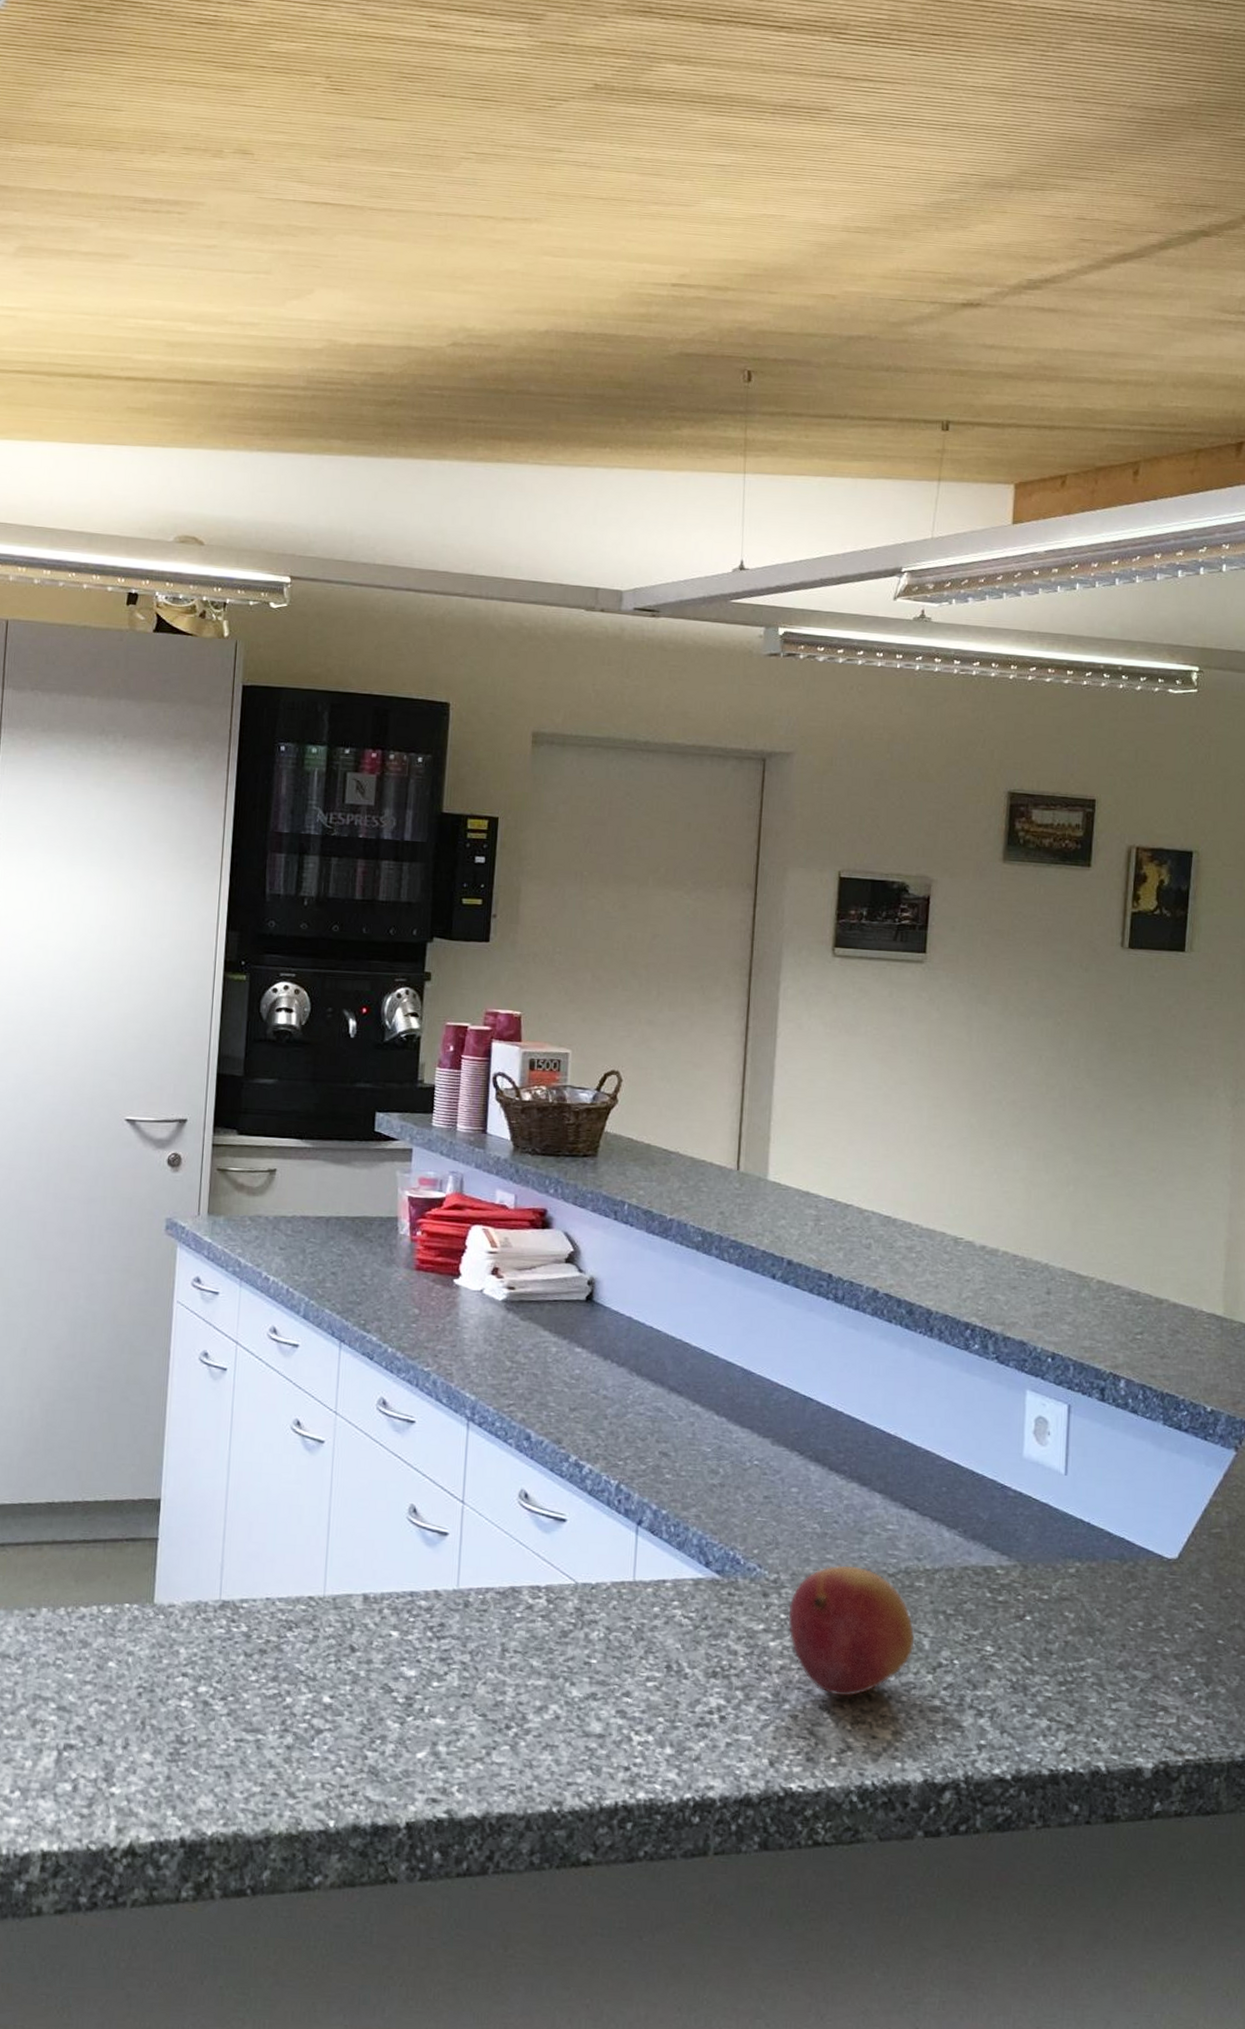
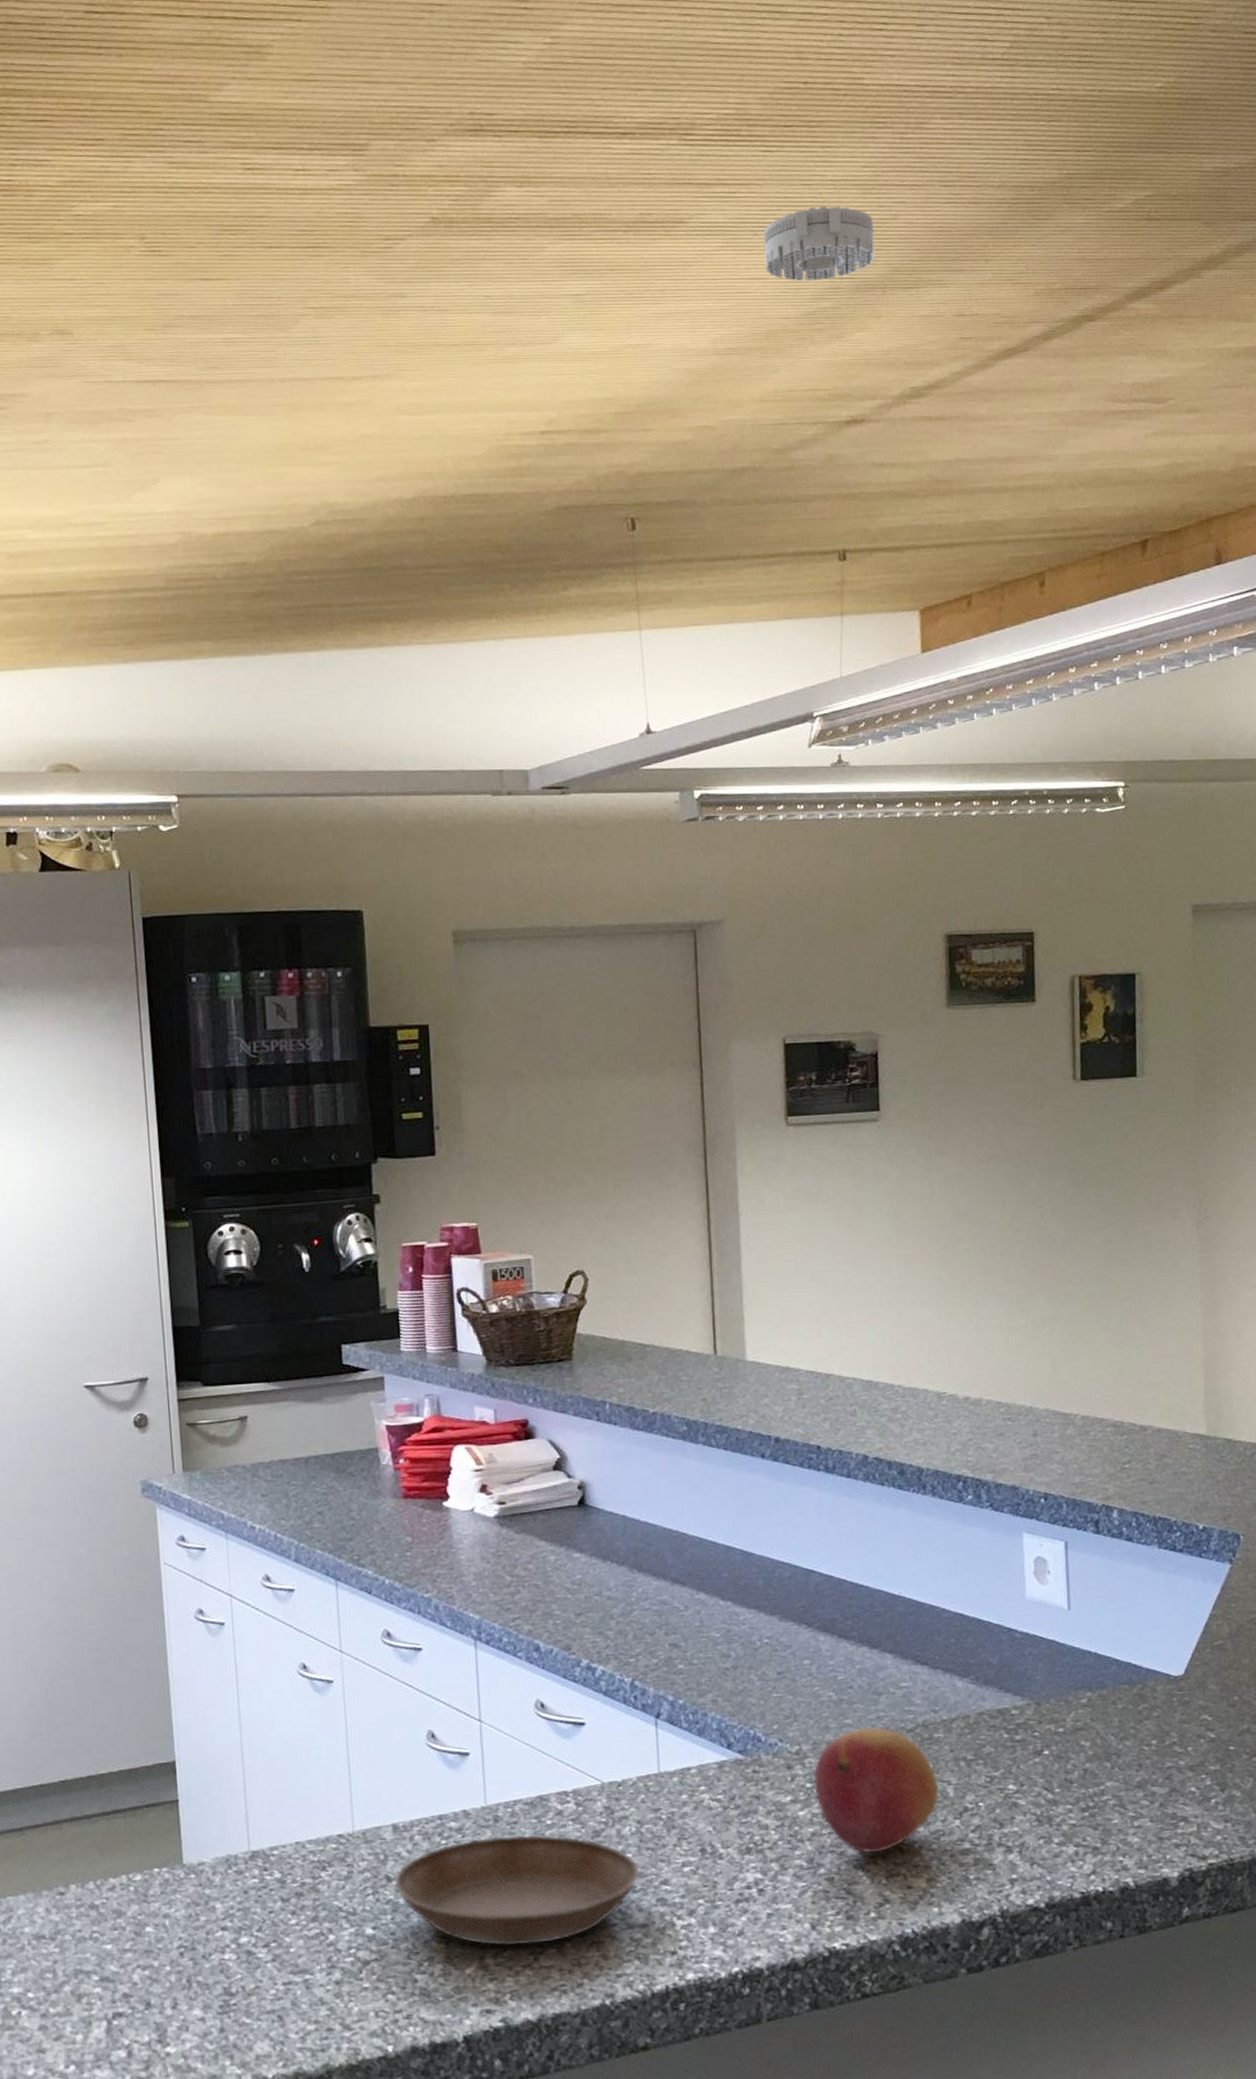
saucer: none [357,1621,603,1739] -> present [394,1834,640,1946]
smoke detector: none [900,108,1007,175] -> present [763,206,875,282]

